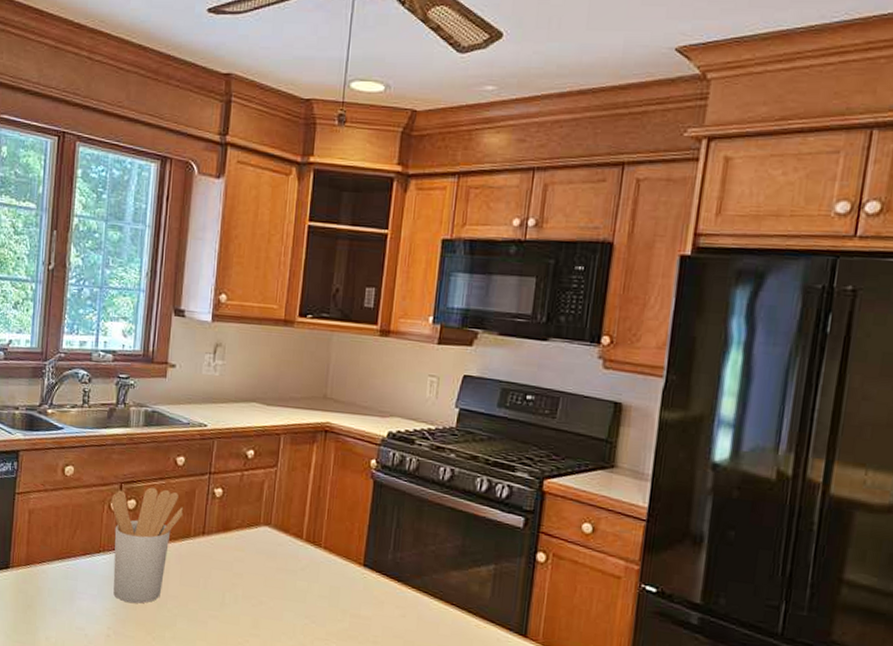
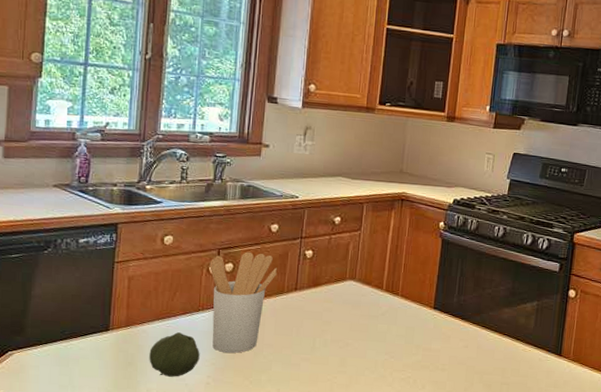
fruit: none [48,575,100,626] -> present [149,332,200,377]

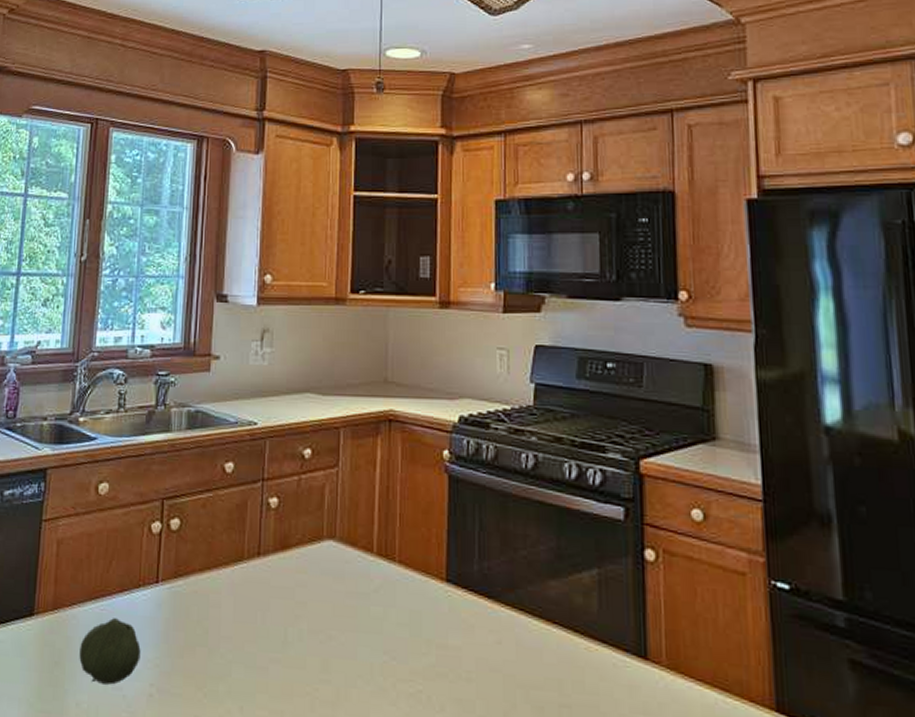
utensil holder: present [209,252,277,353] -> none [151,501,234,650]

